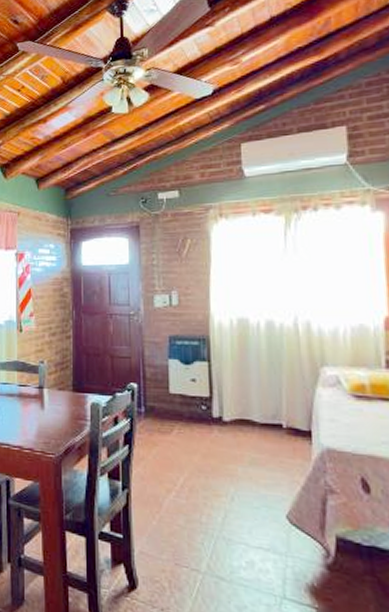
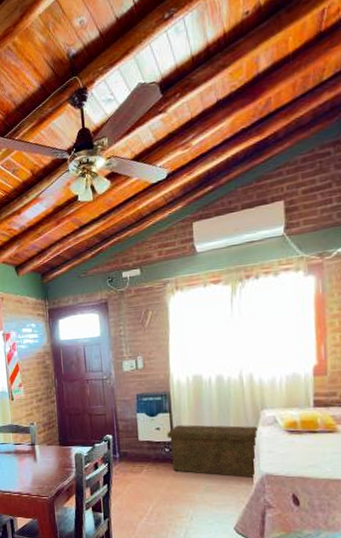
storage bench: none [204,378,316,453] -> present [167,425,257,478]

